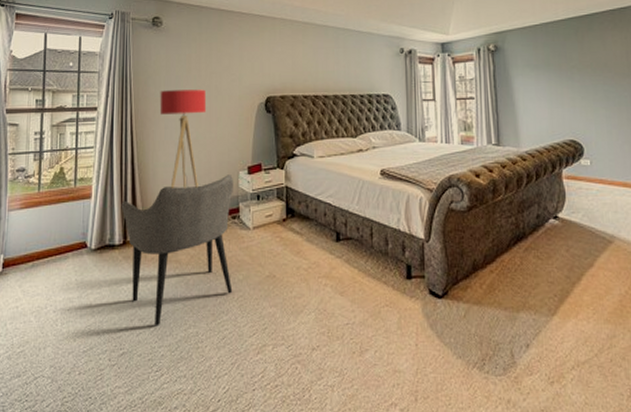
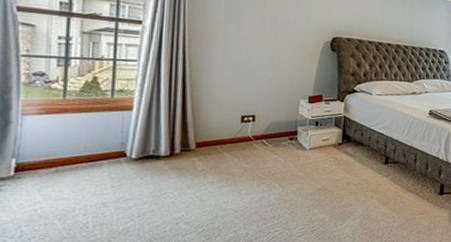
armchair: present [121,175,234,327] -> none [168,101,294,229]
floor lamp: present [159,89,207,188] -> none [218,15,271,110]

